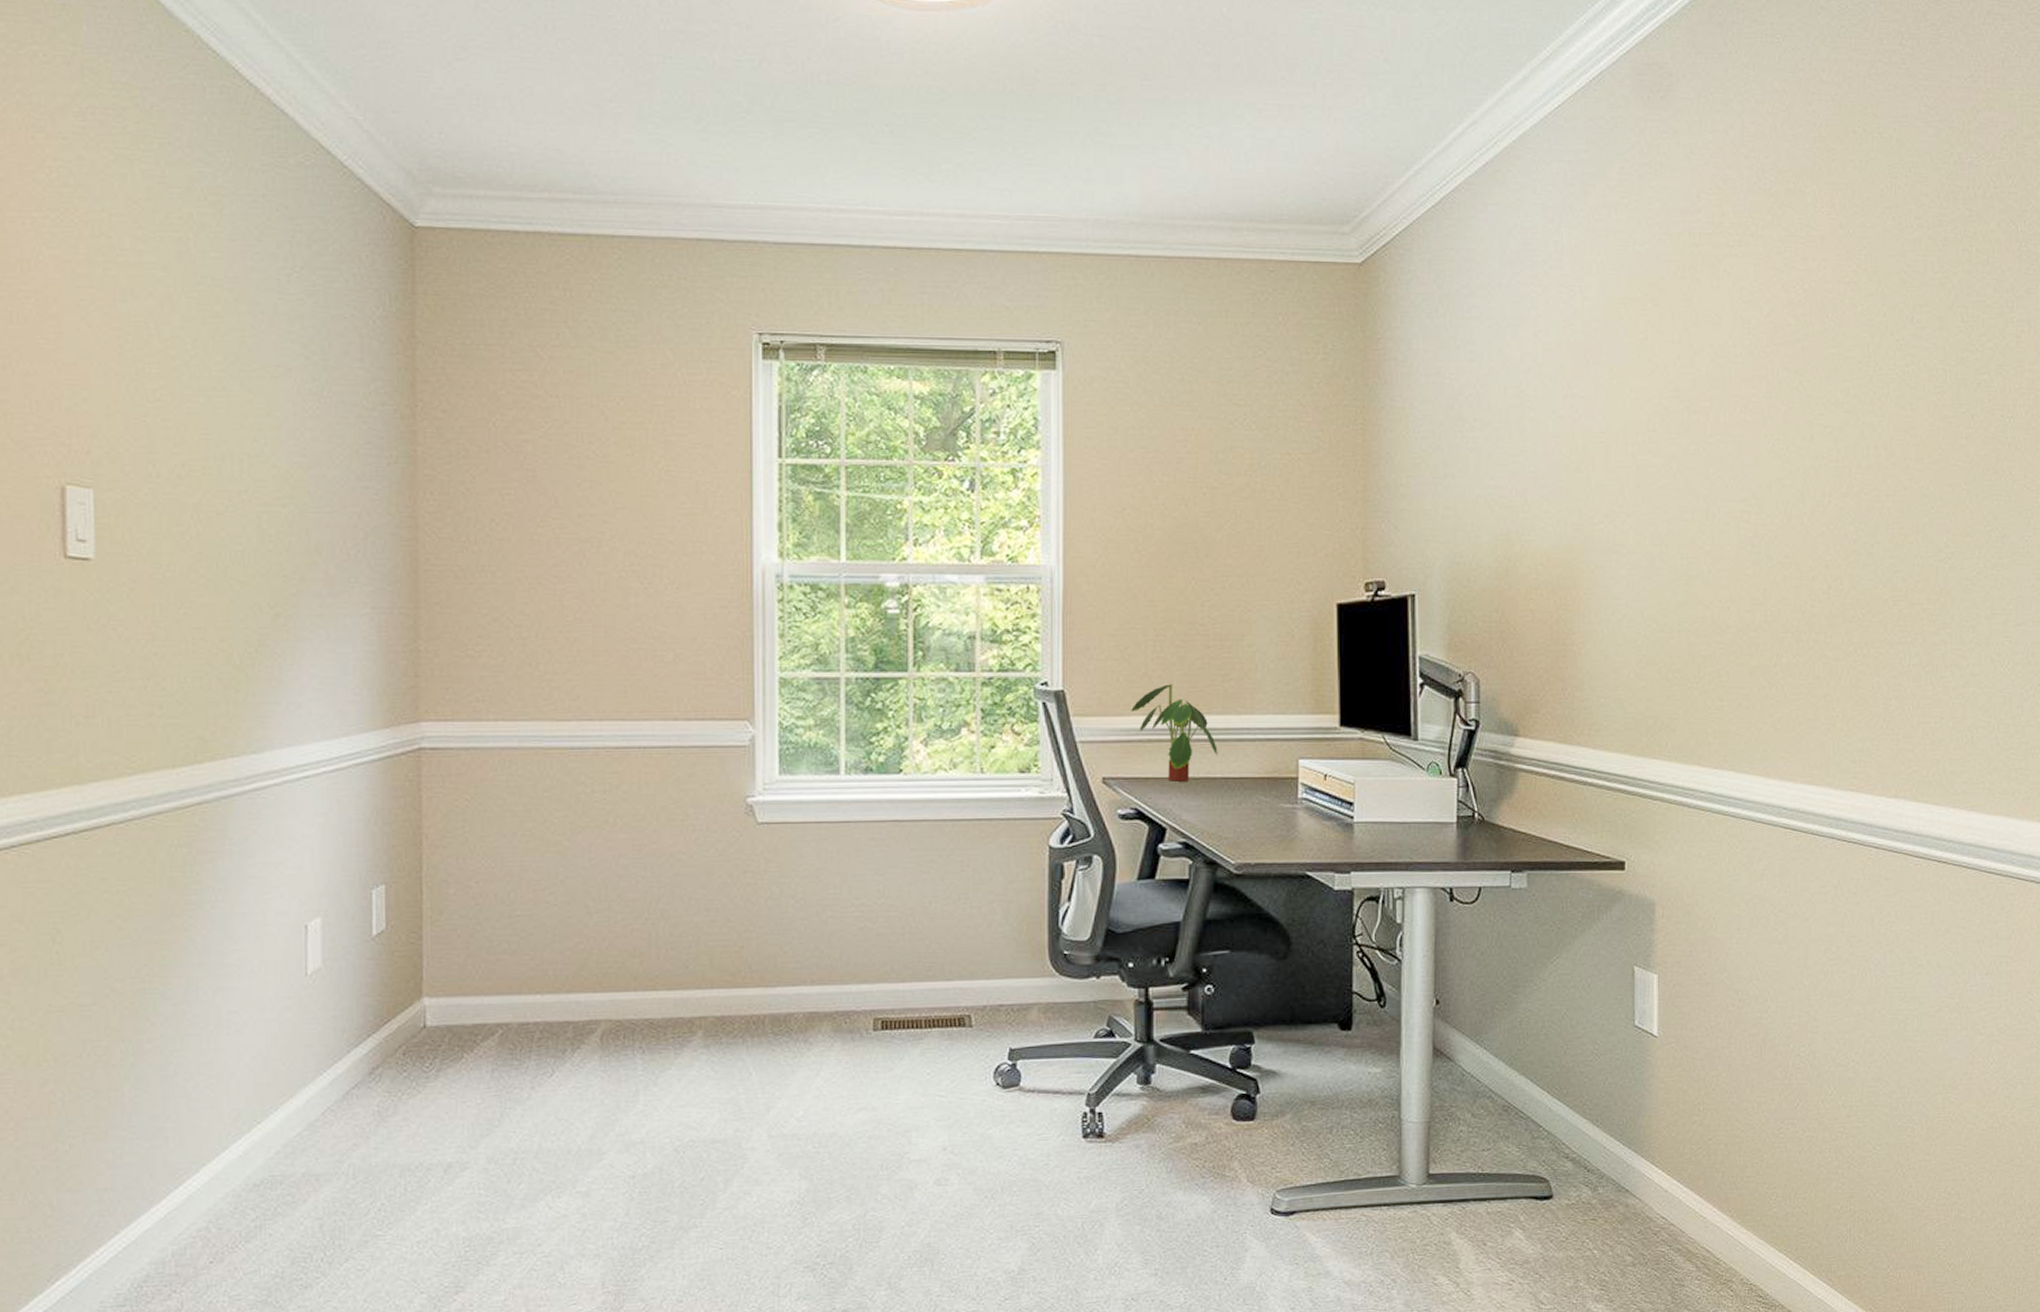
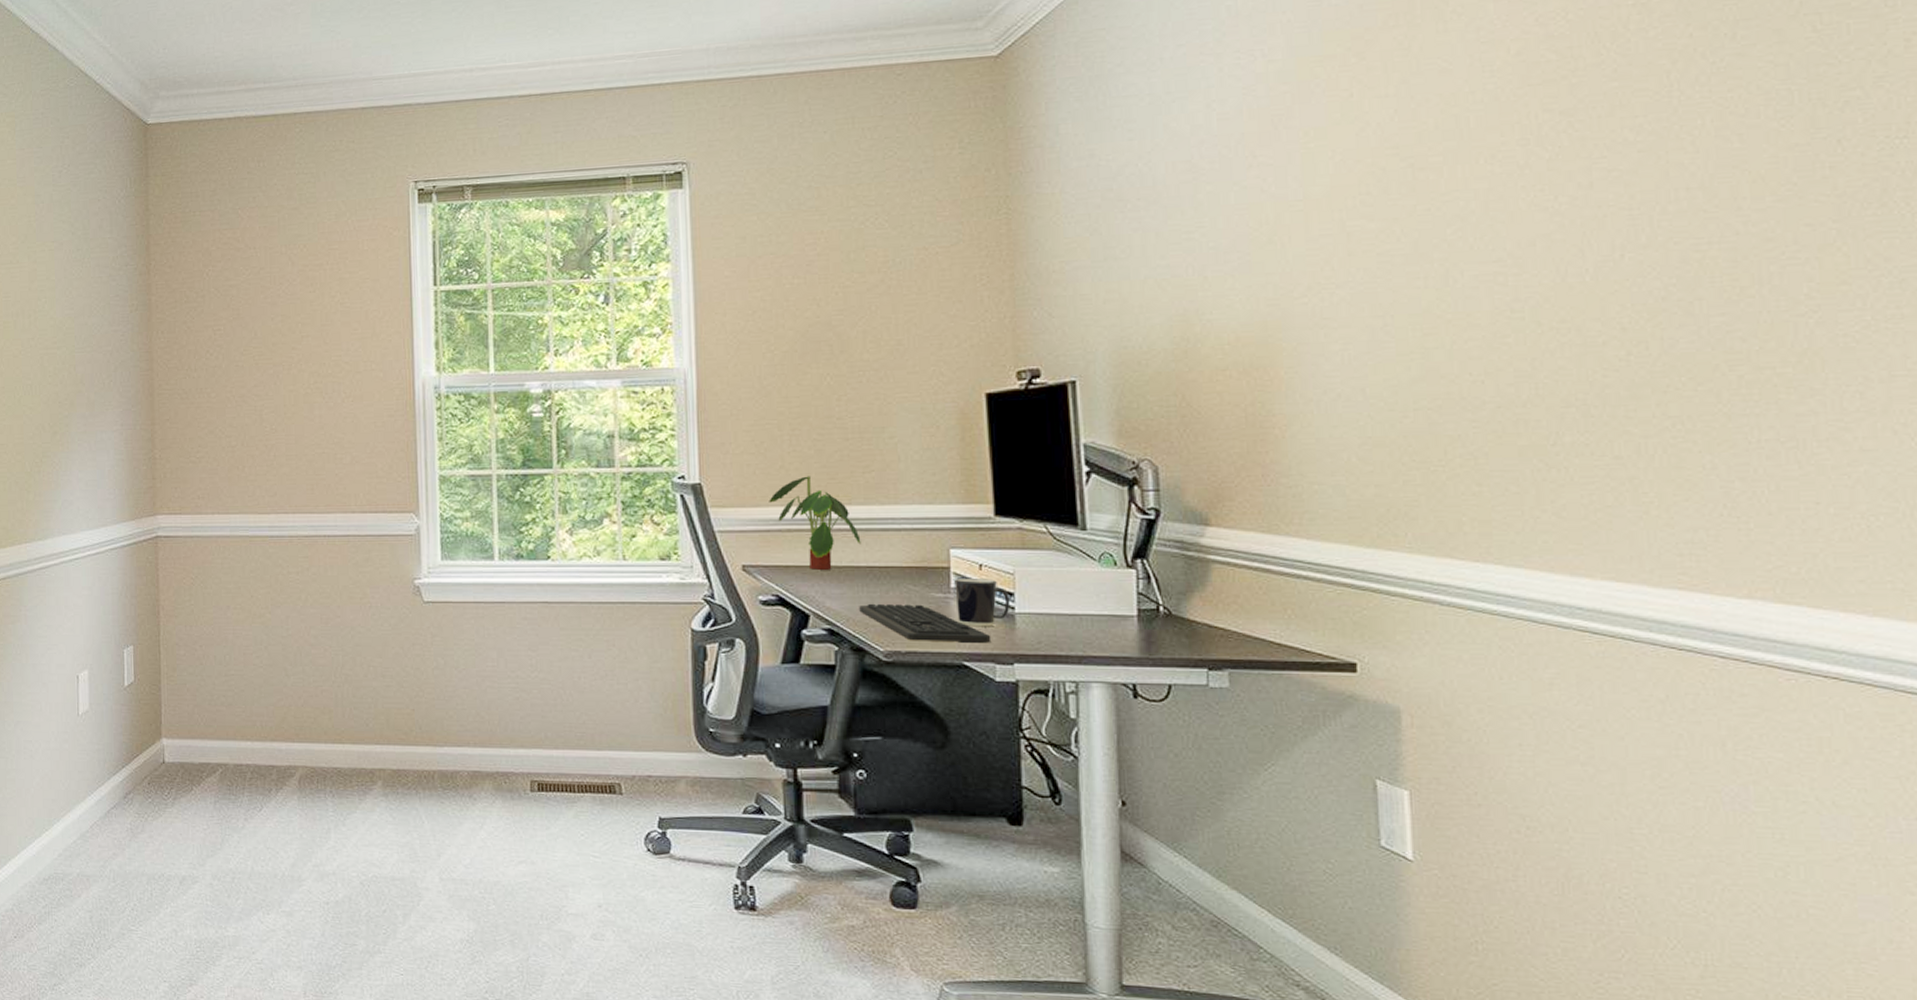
computer keyboard: none [1214,815,1332,853] -> present [859,603,992,643]
mug: none [1302,788,1350,837] -> present [954,577,1010,627]

